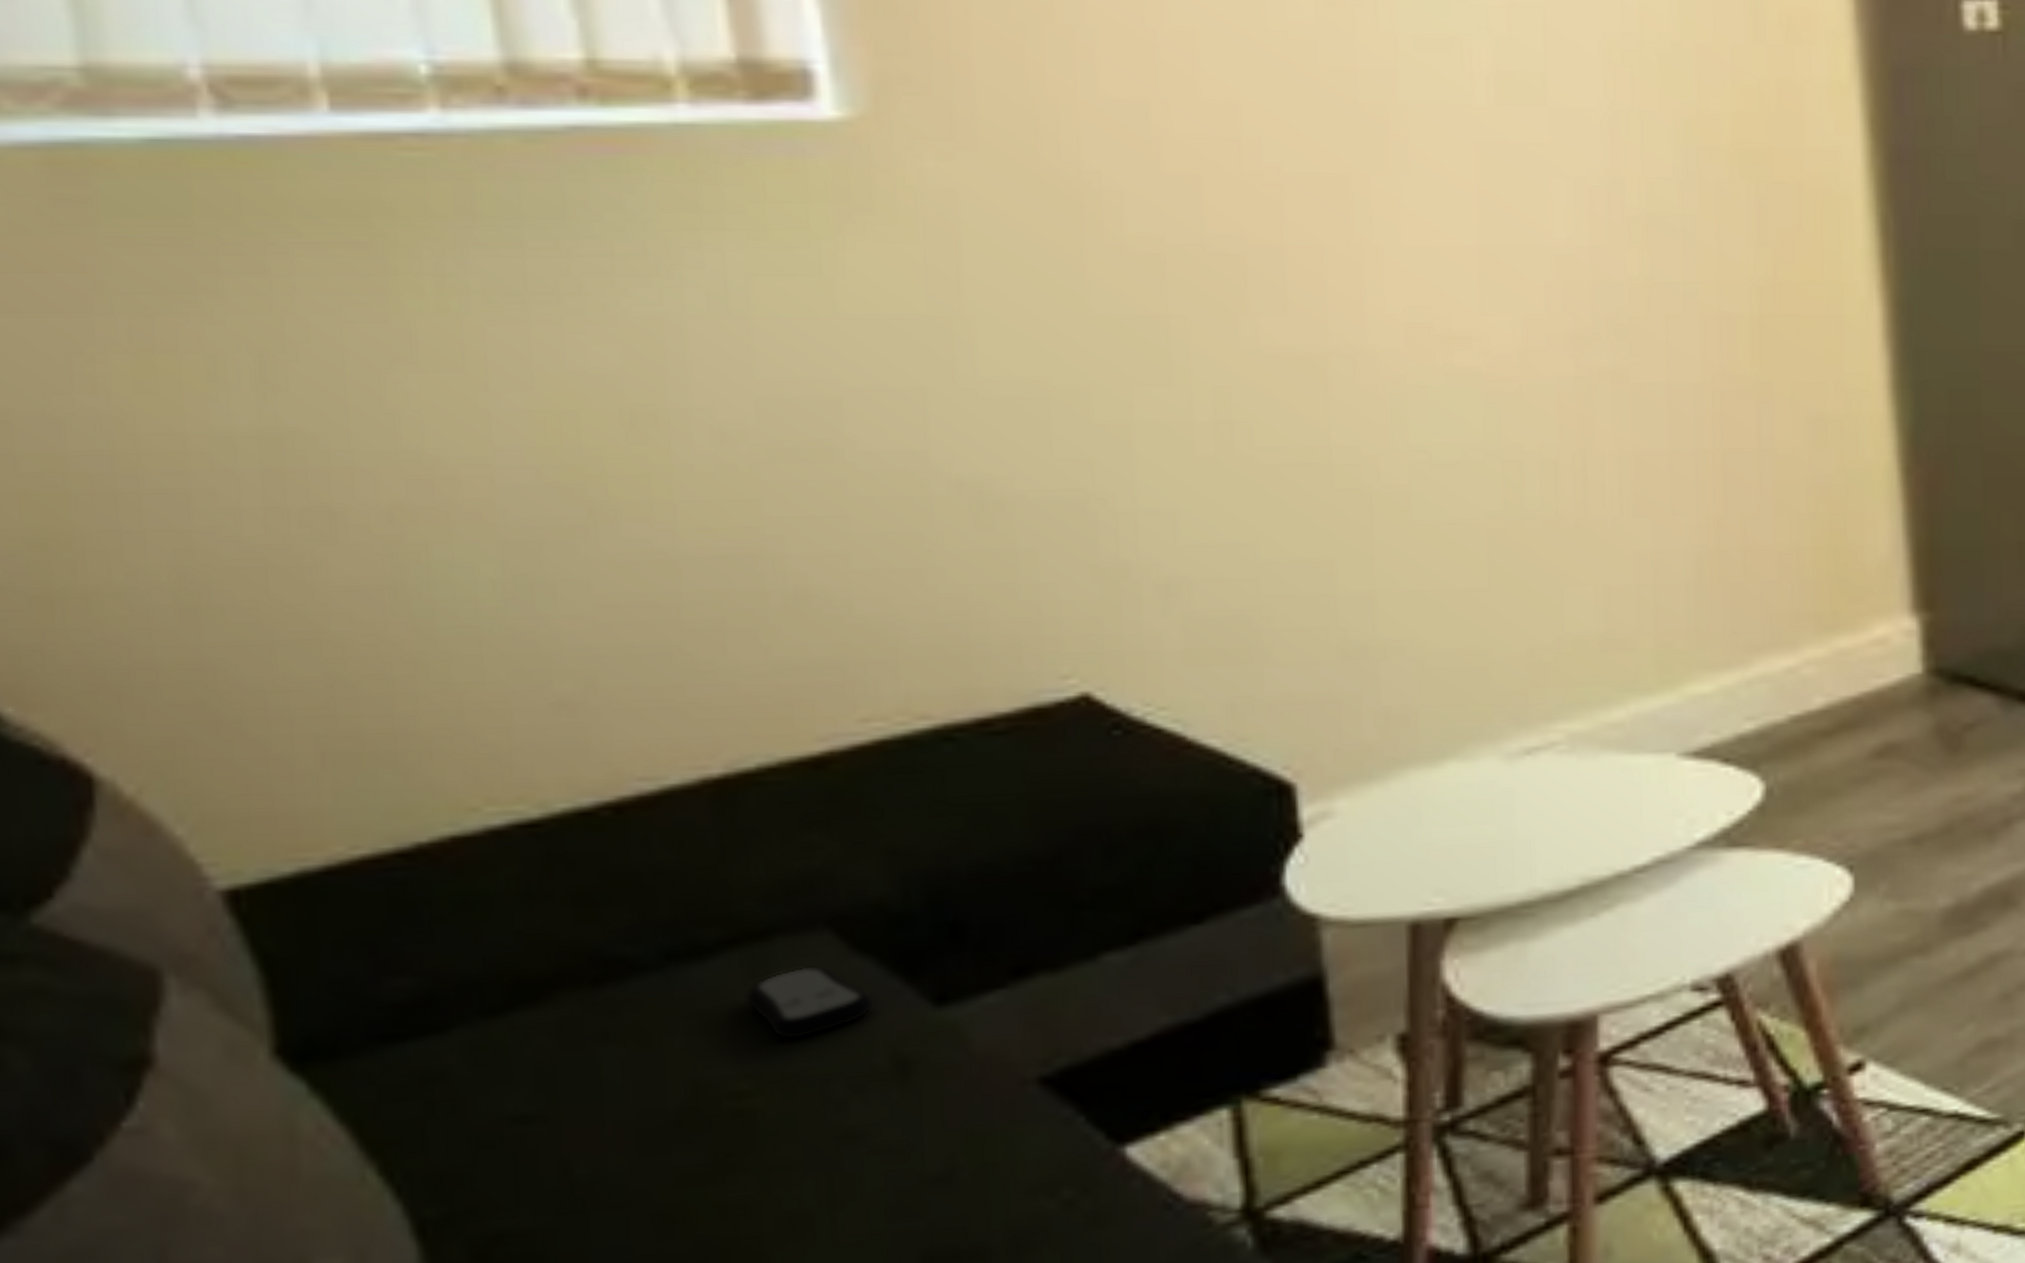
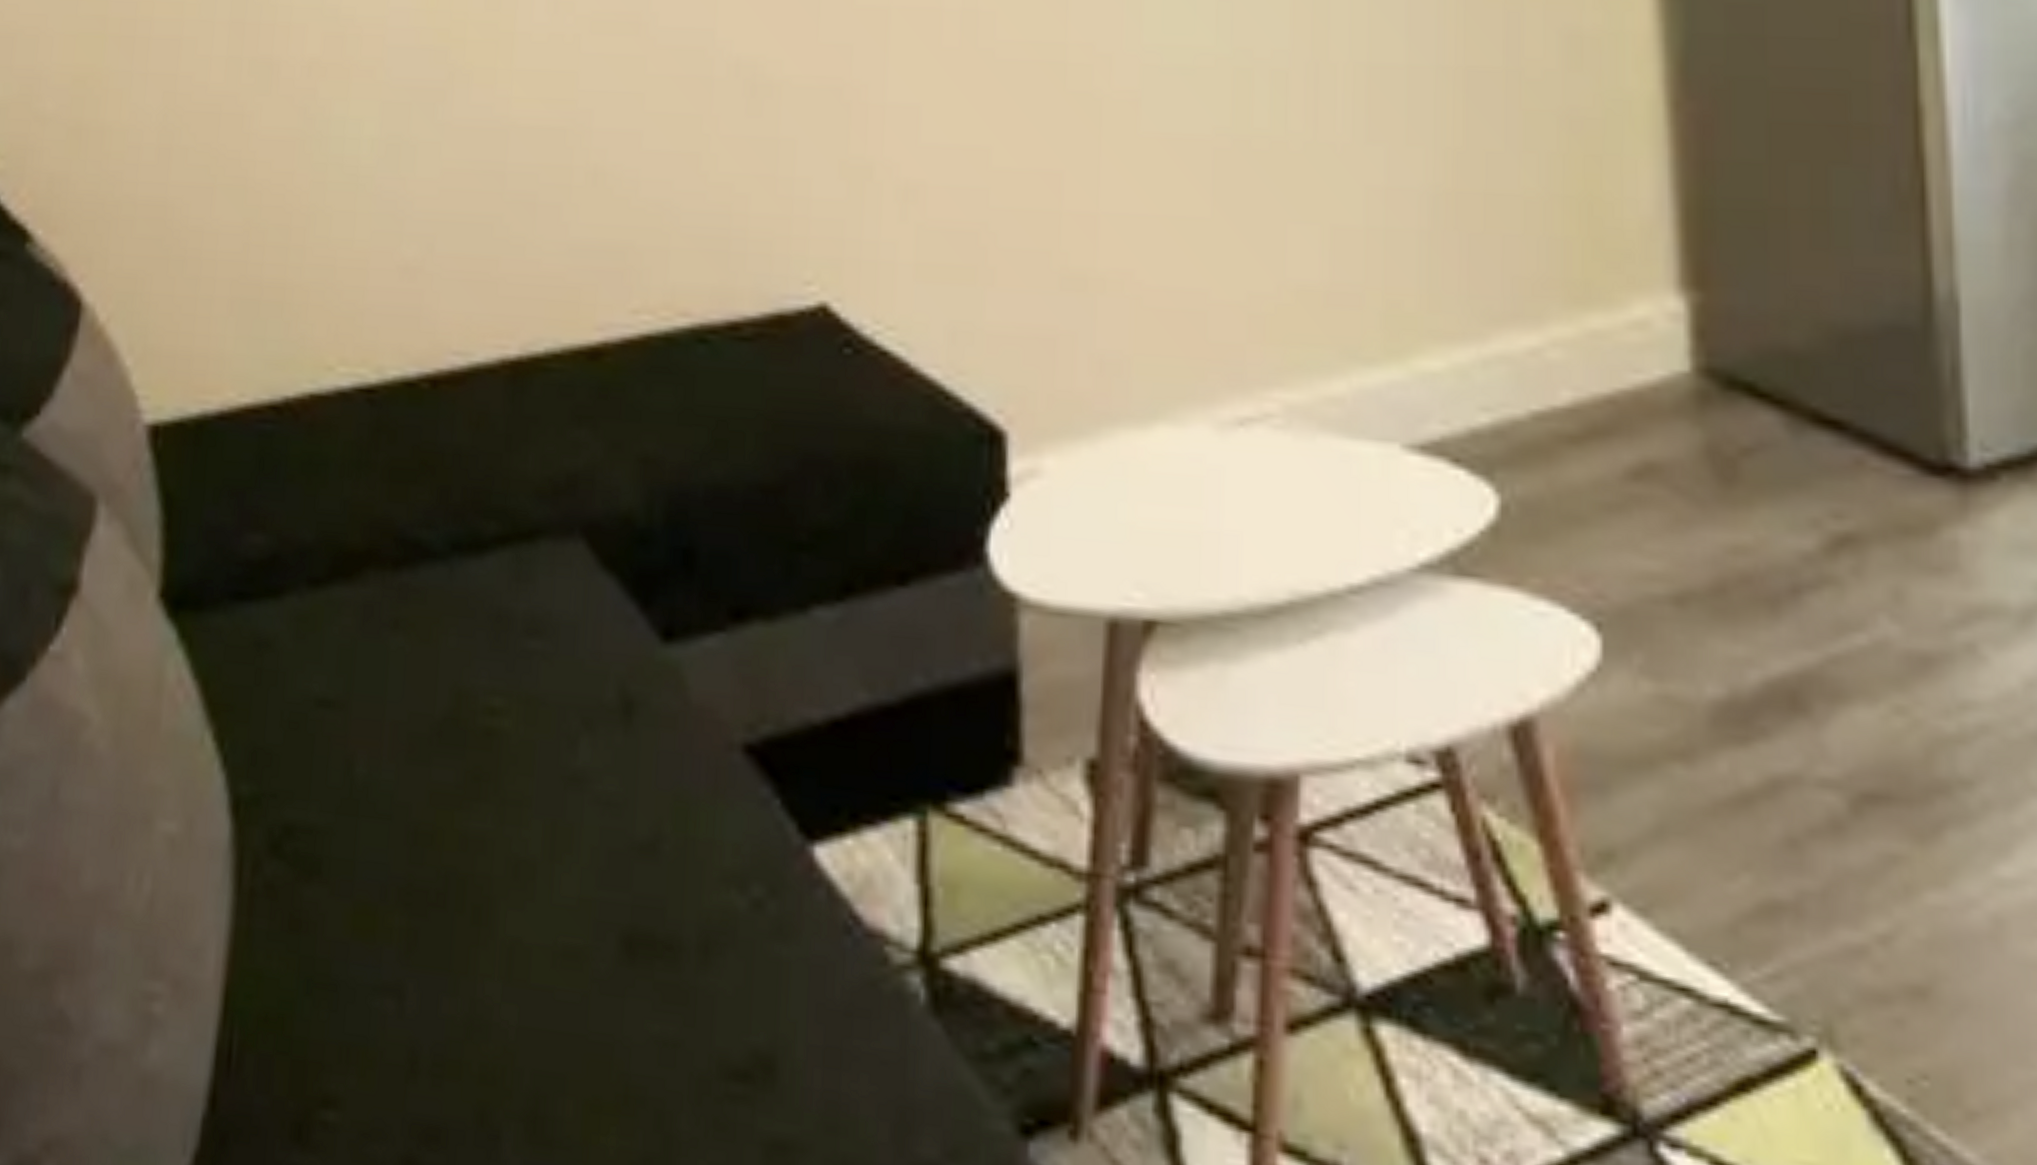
remote control: present [745,965,875,1040] -> none [508,575,612,658]

